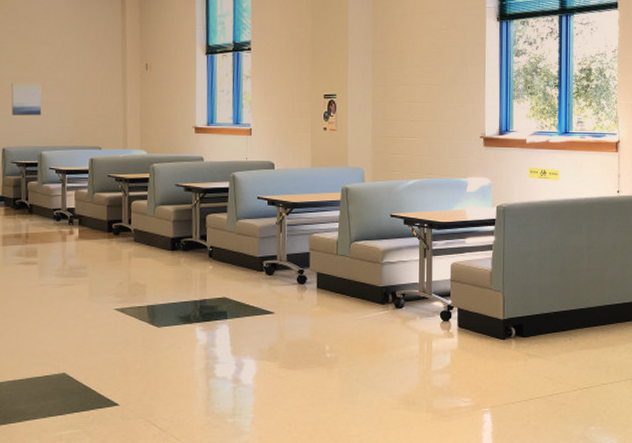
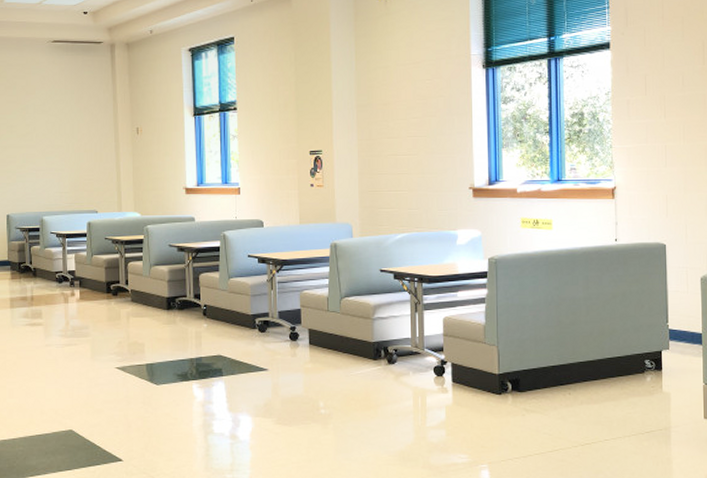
wall art: present [11,84,42,116] -> none [13,152,42,183]

